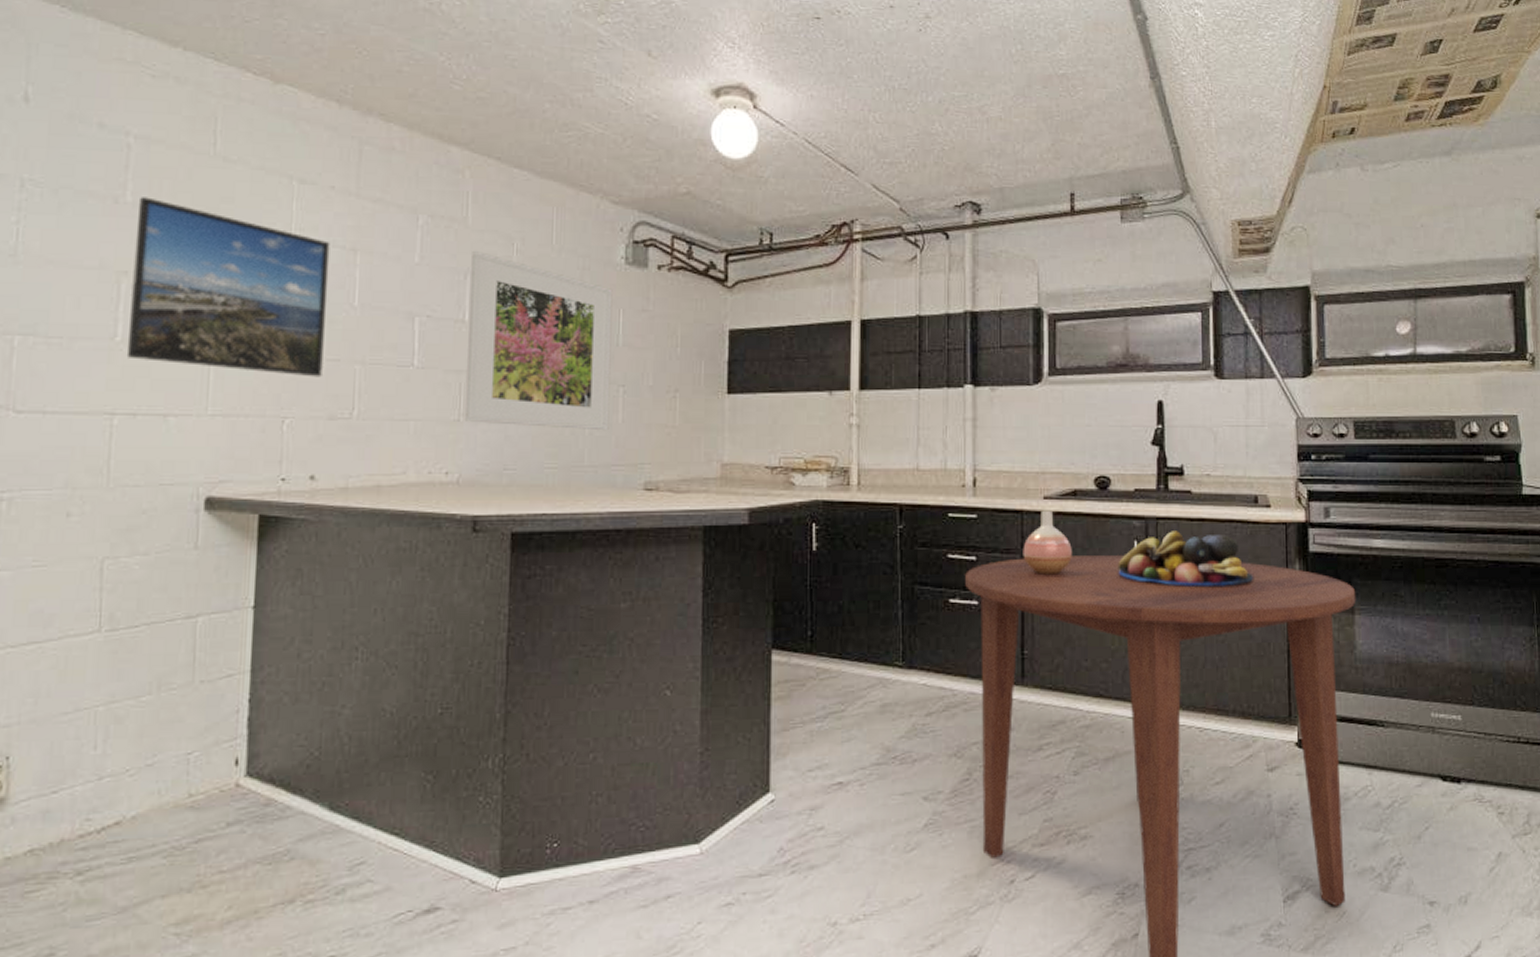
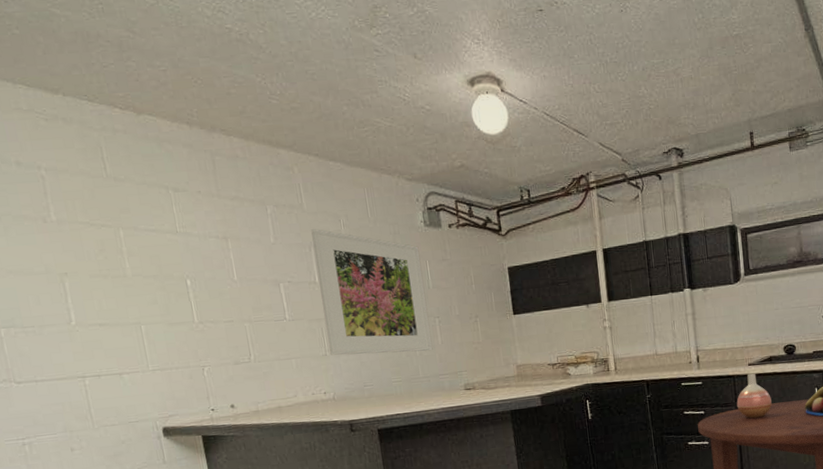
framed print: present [126,197,330,377] -> none [61,215,223,337]

